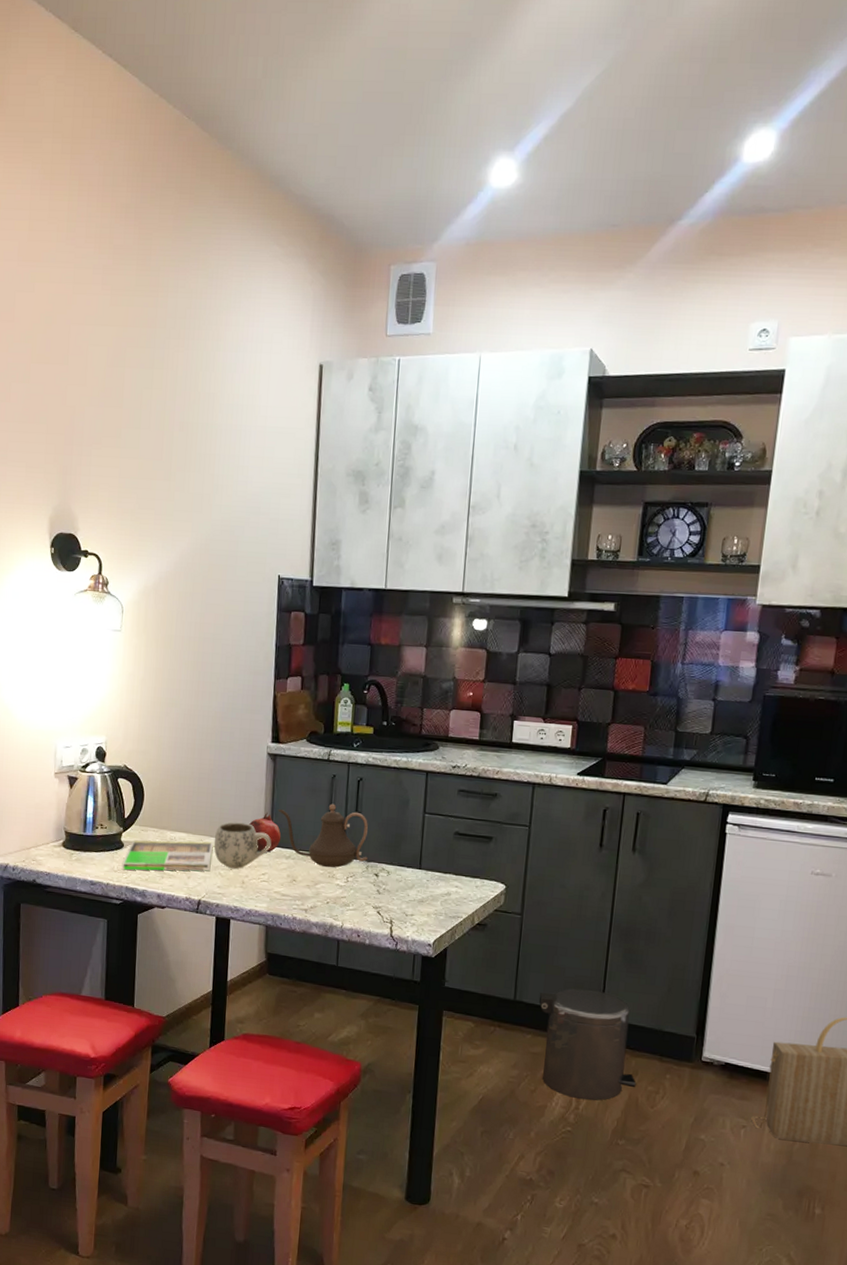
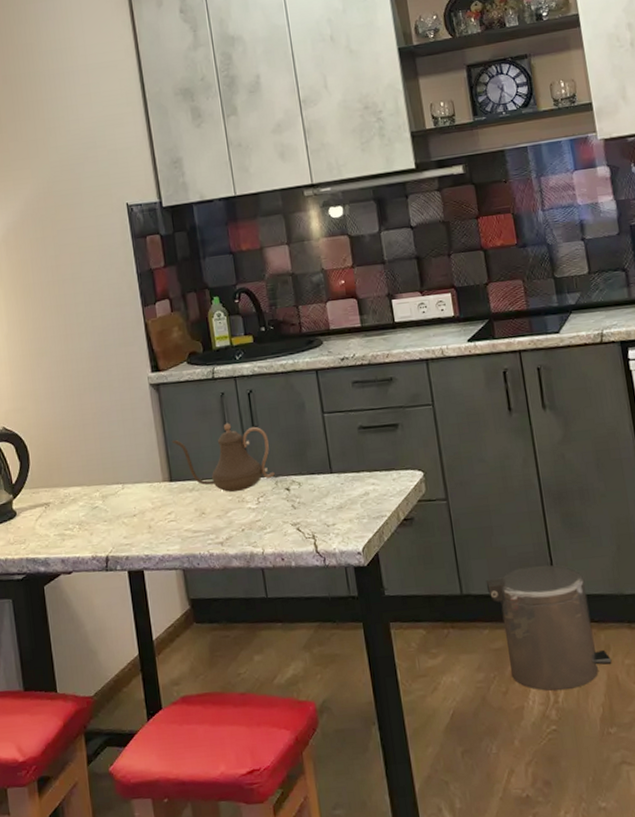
magazine: present [121,840,214,872] -> none [17,489,113,541]
mug: present [213,822,272,869] -> none [110,462,172,515]
fruit: present [249,812,281,853] -> none [144,446,181,490]

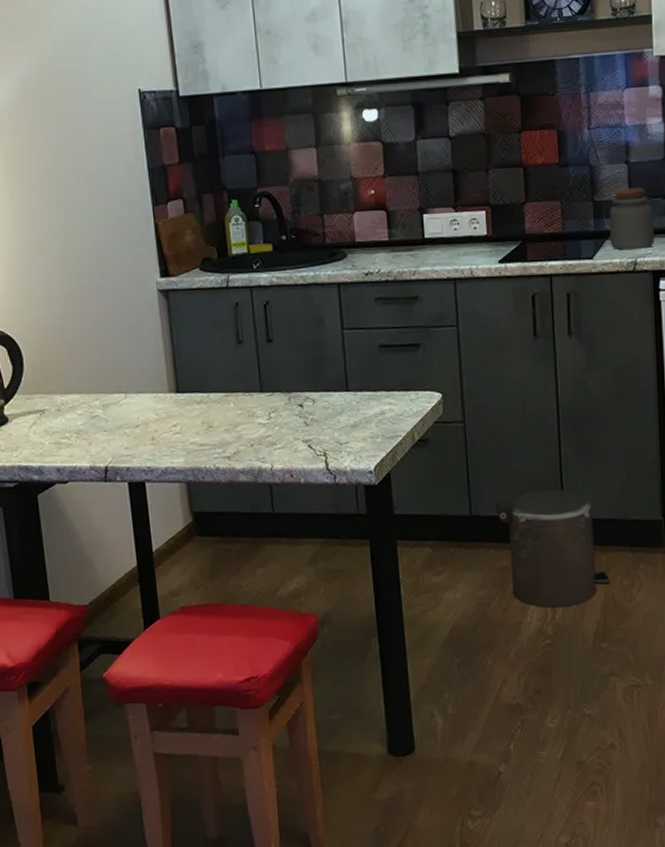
teapot: present [171,423,275,492] -> none [179,334,288,406]
jar: none [570,262,619,323] -> present [609,187,655,250]

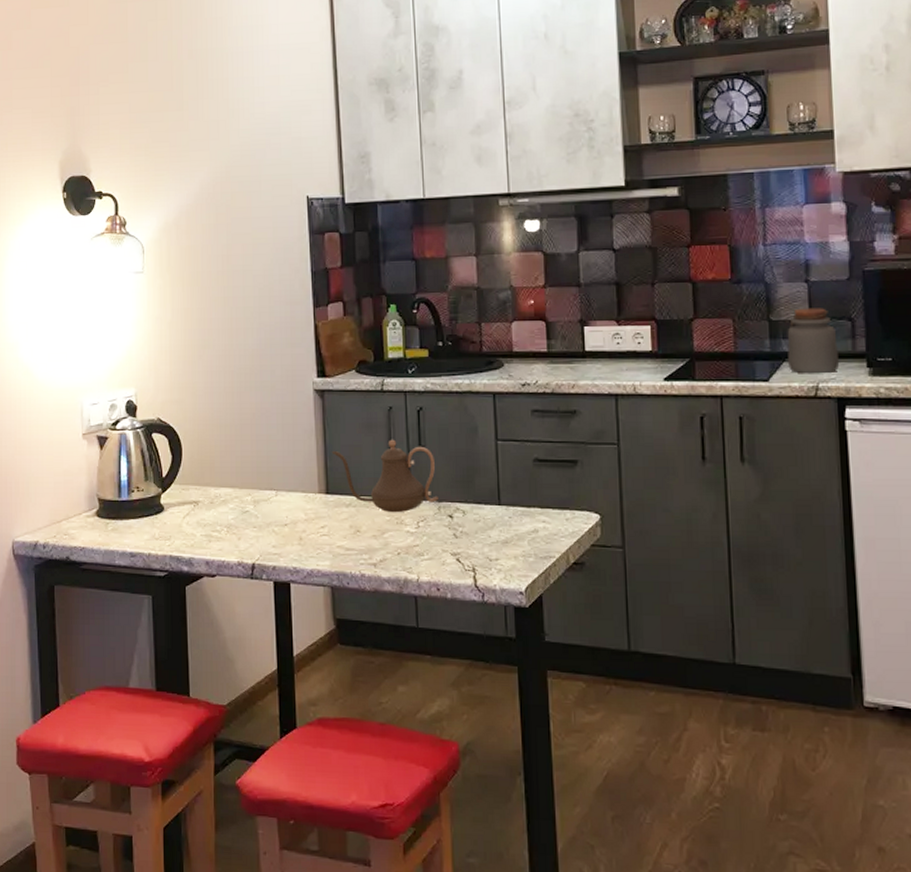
teapot: none [179,334,288,406] -> present [331,439,438,512]
trash can: present [495,489,611,608] -> none [657,630,790,767]

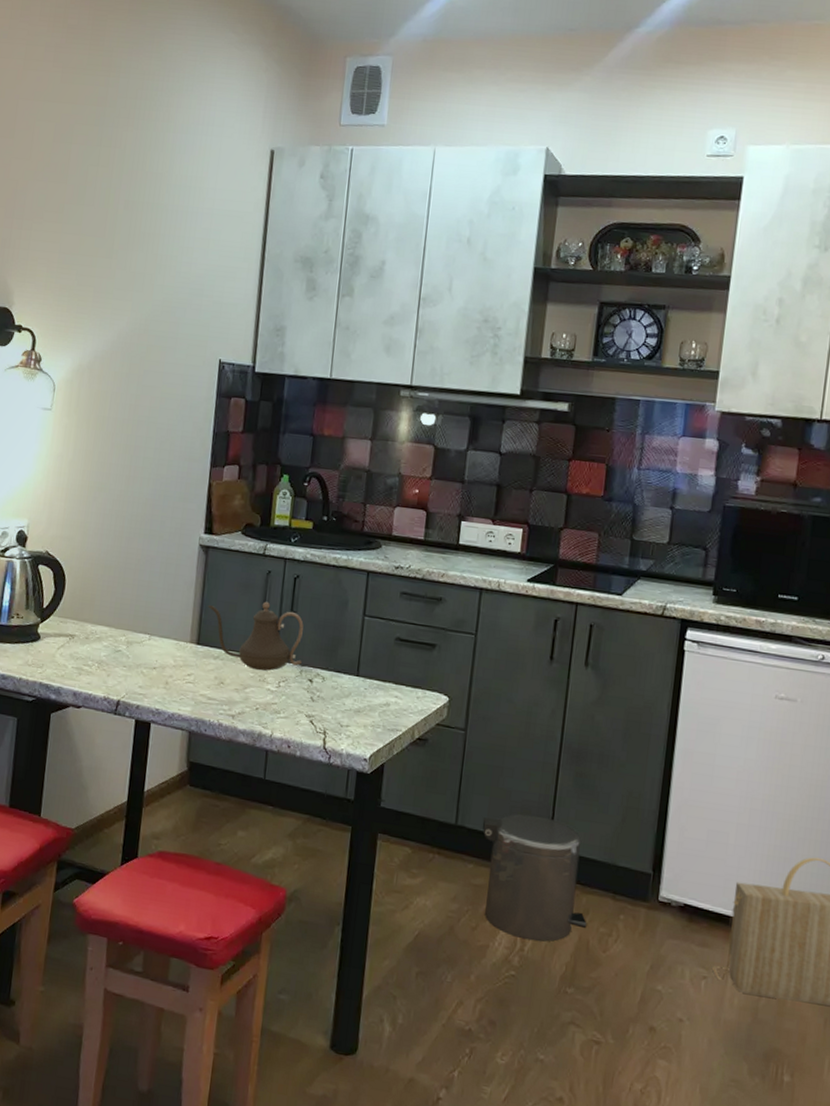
trash can: none [657,630,790,767] -> present [482,814,587,942]
jar: present [787,308,840,374] -> none [642,532,691,596]

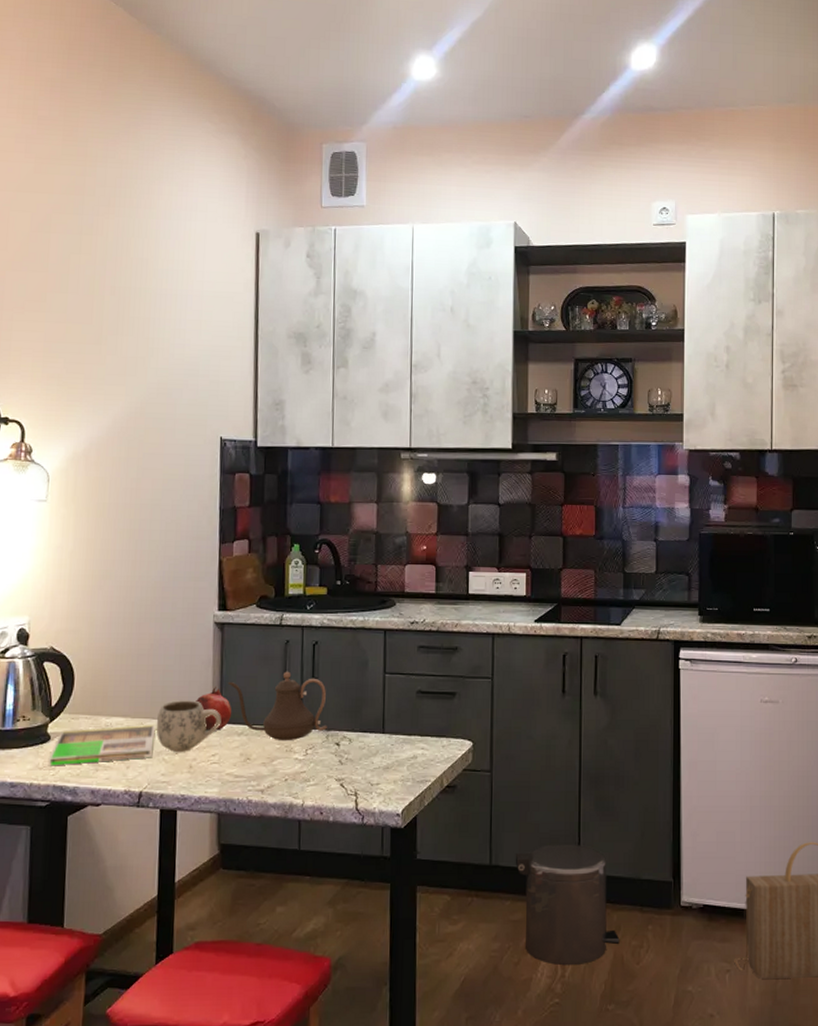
magazine: none [36,632,137,670] -> present [48,724,156,766]
mug: none [137,617,200,668] -> present [156,700,222,752]
fruit: none [176,607,210,652] -> present [196,686,232,731]

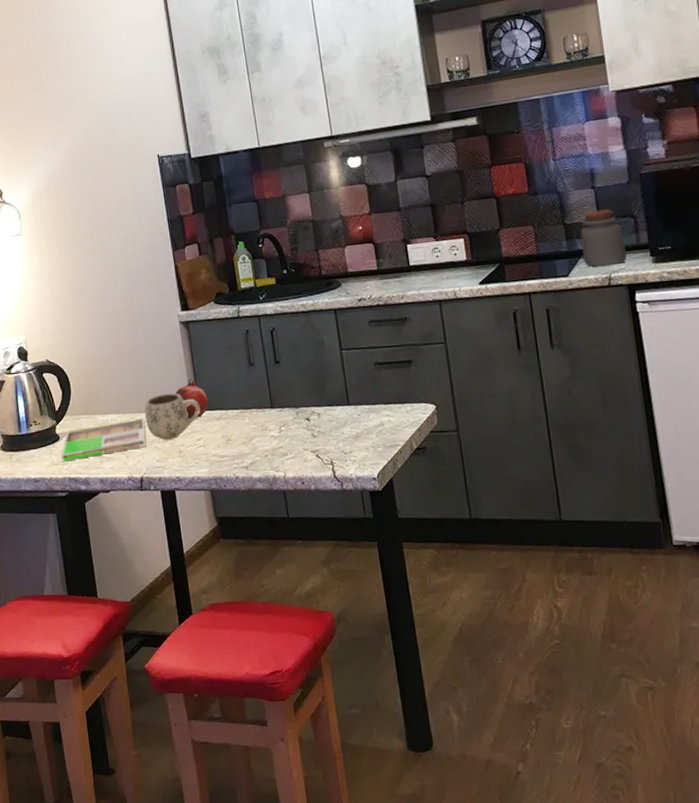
teapot: present [227,671,327,740] -> none [200,358,296,421]
trash can: present [515,844,620,965] -> none [493,492,614,608]
jar: none [637,563,678,620] -> present [580,209,627,267]

